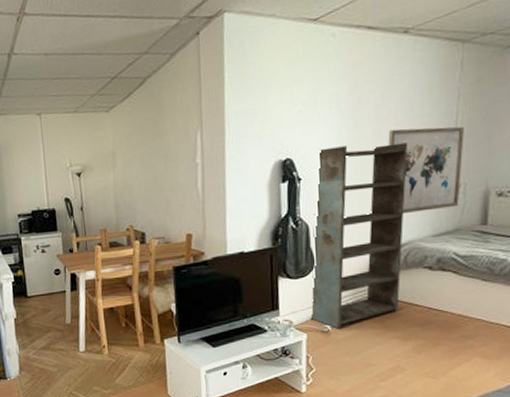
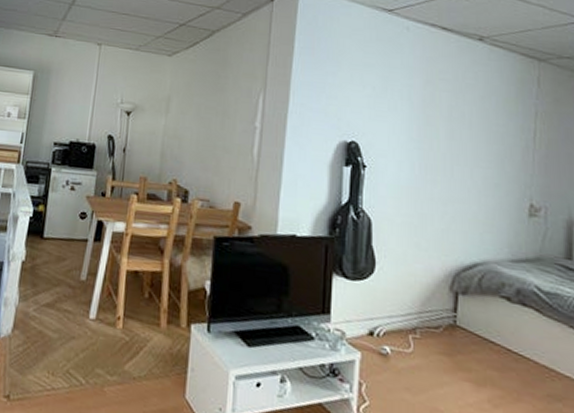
bookshelf: present [311,142,408,329] -> none [368,138,483,355]
wall art: present [388,126,464,215] -> none [461,133,543,233]

